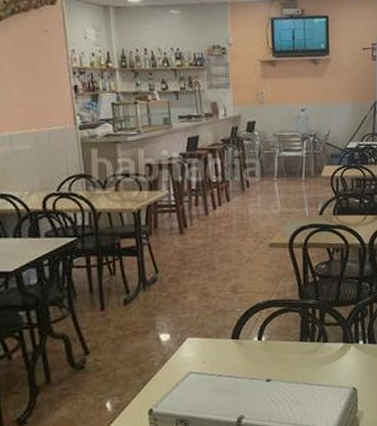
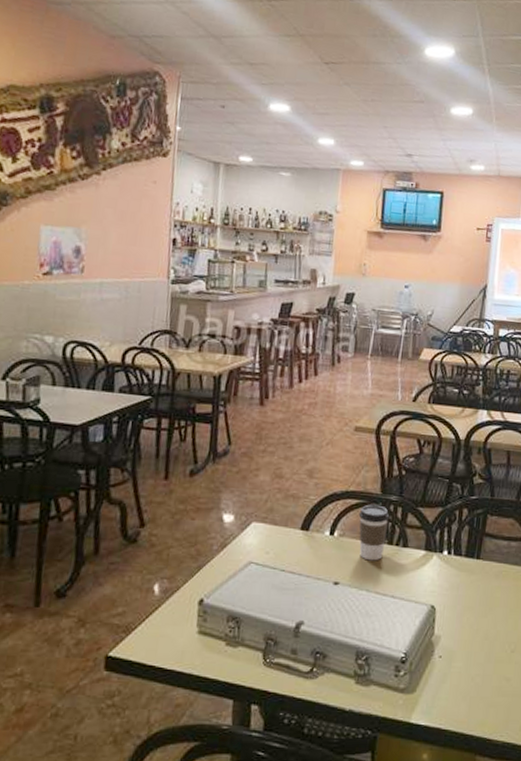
coffee cup: none [281,309,309,358] -> present [358,504,390,561]

